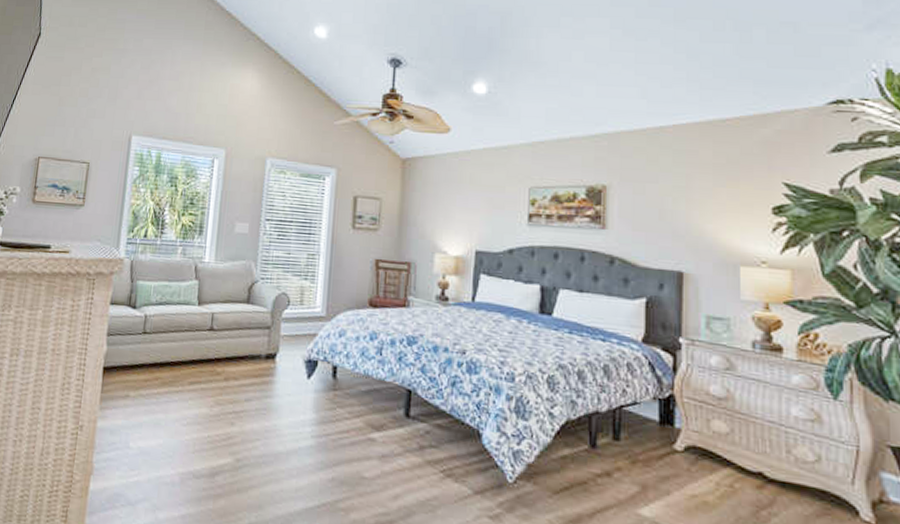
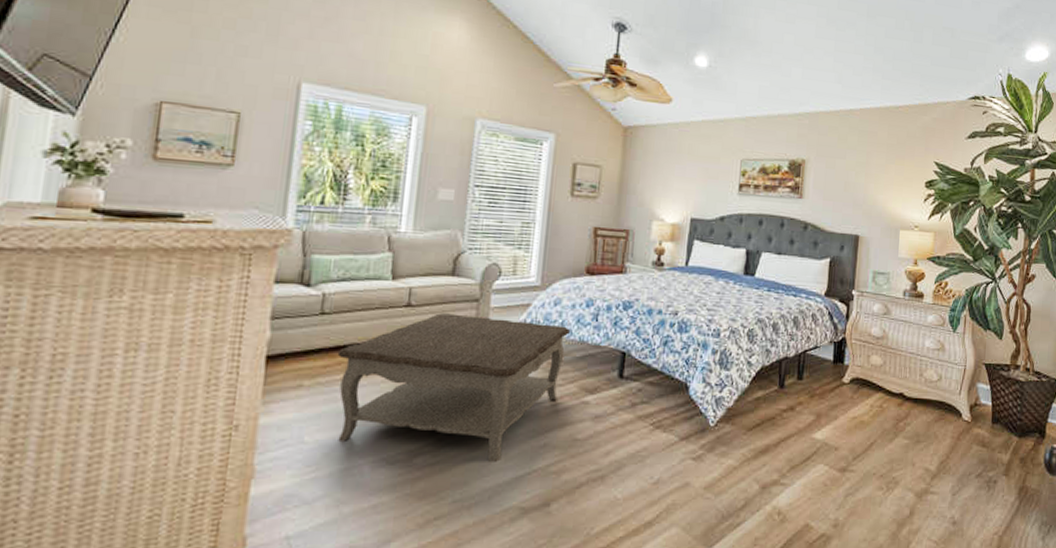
coffee table: none [155,338,355,490] -> present [337,313,570,462]

